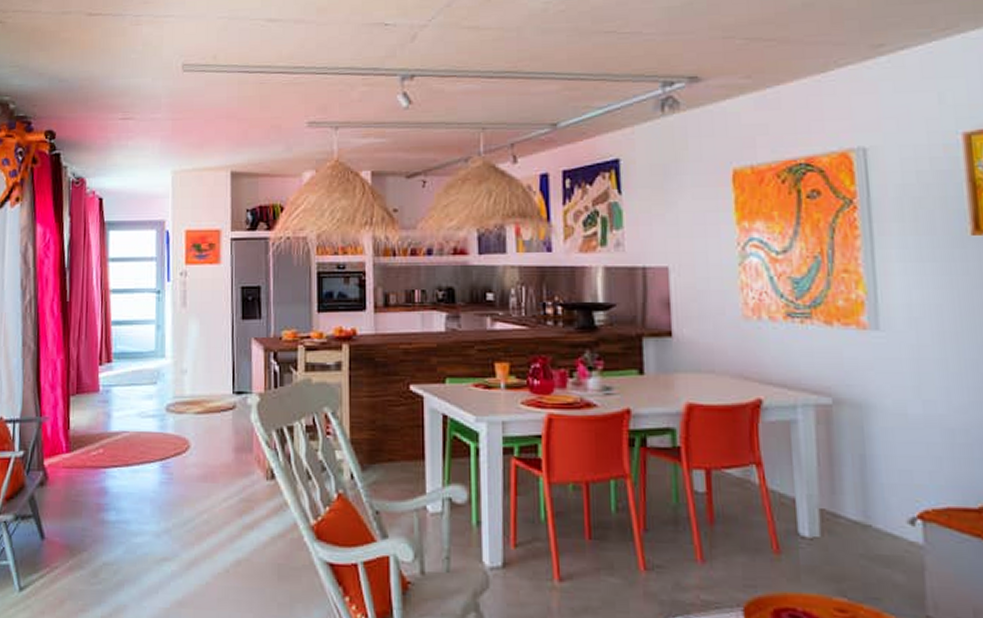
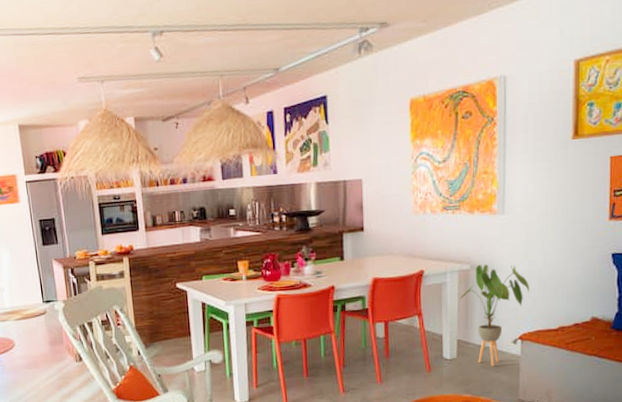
house plant: none [819,400,930,558] -> present [460,264,530,367]

